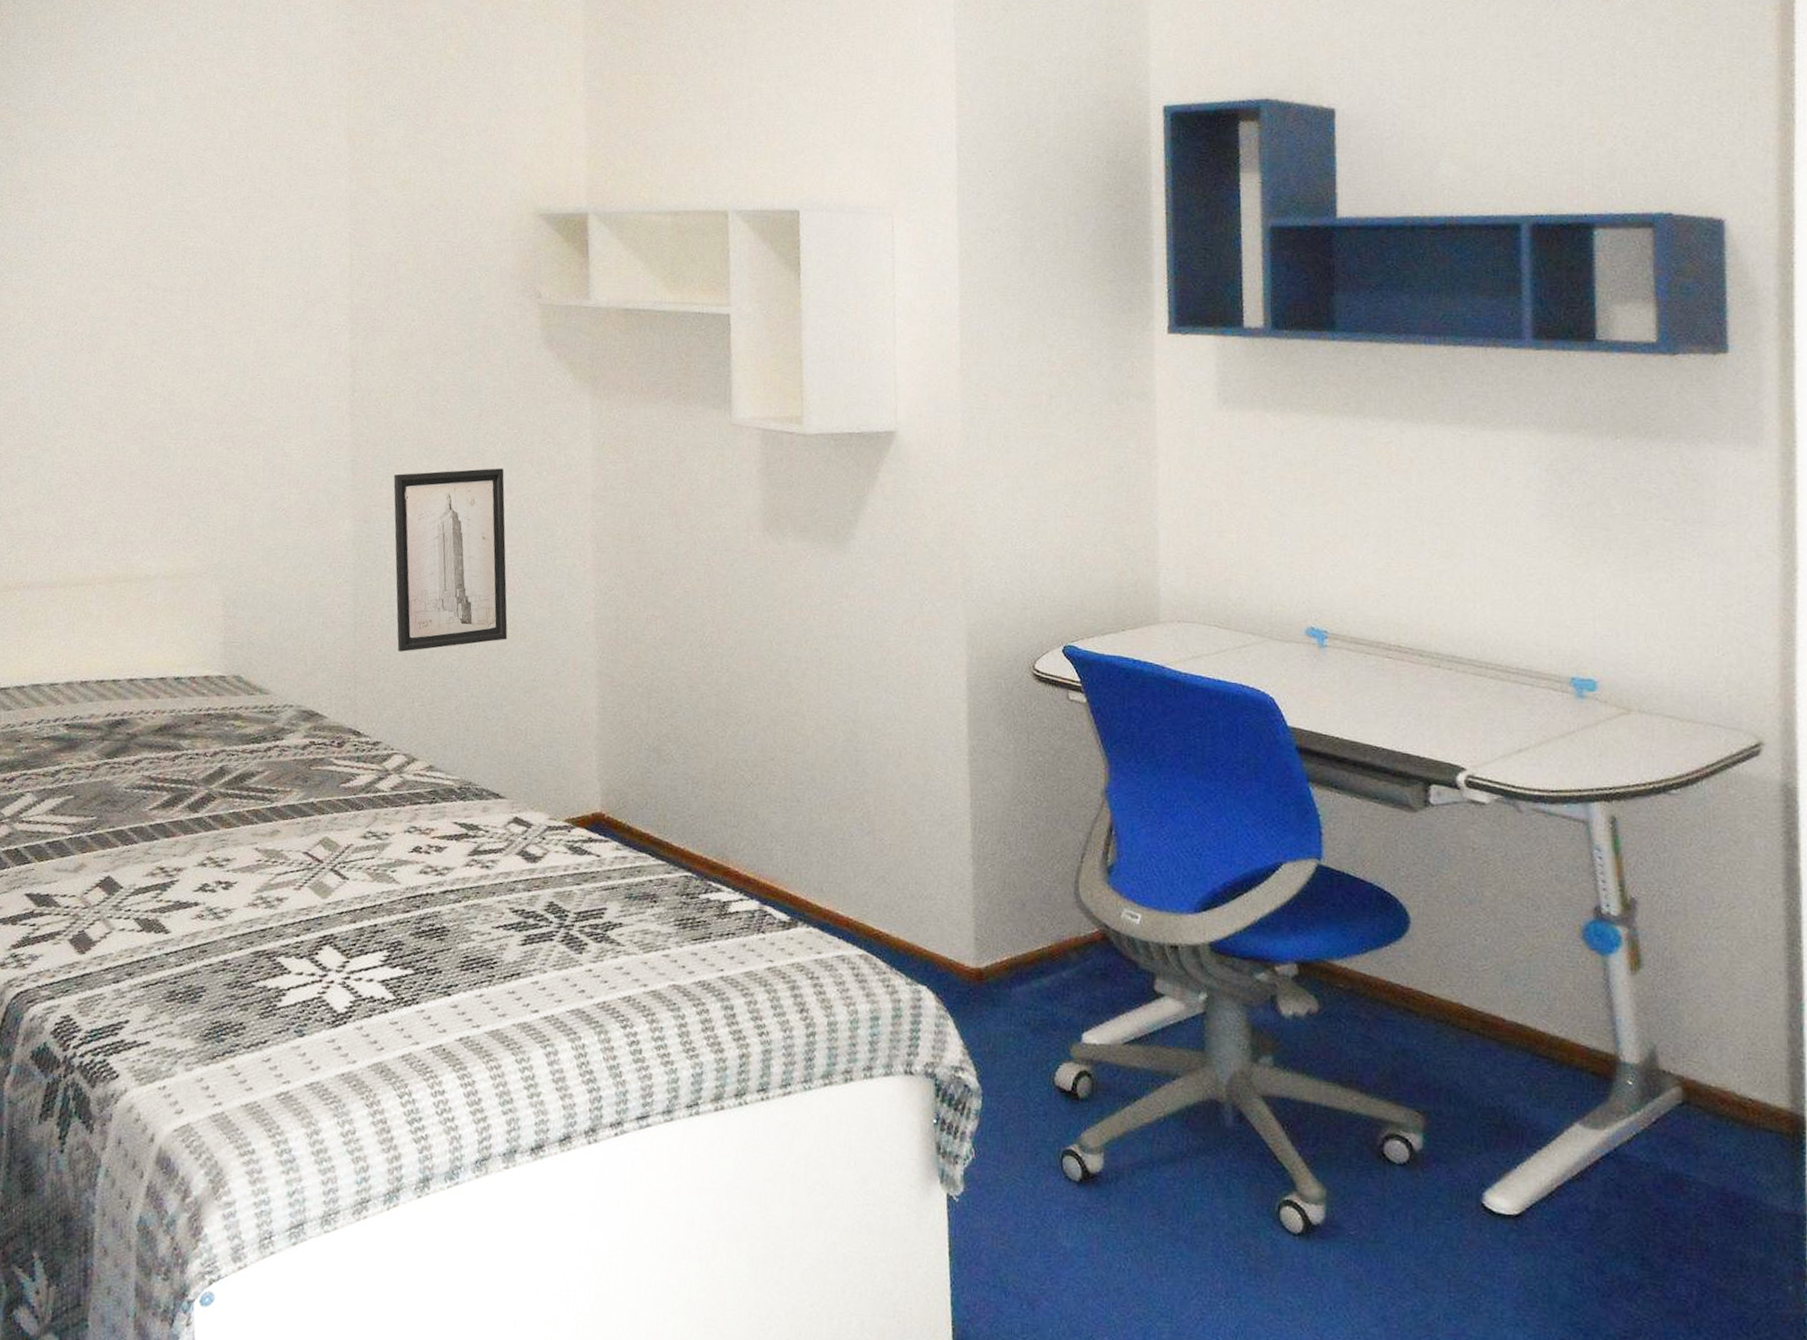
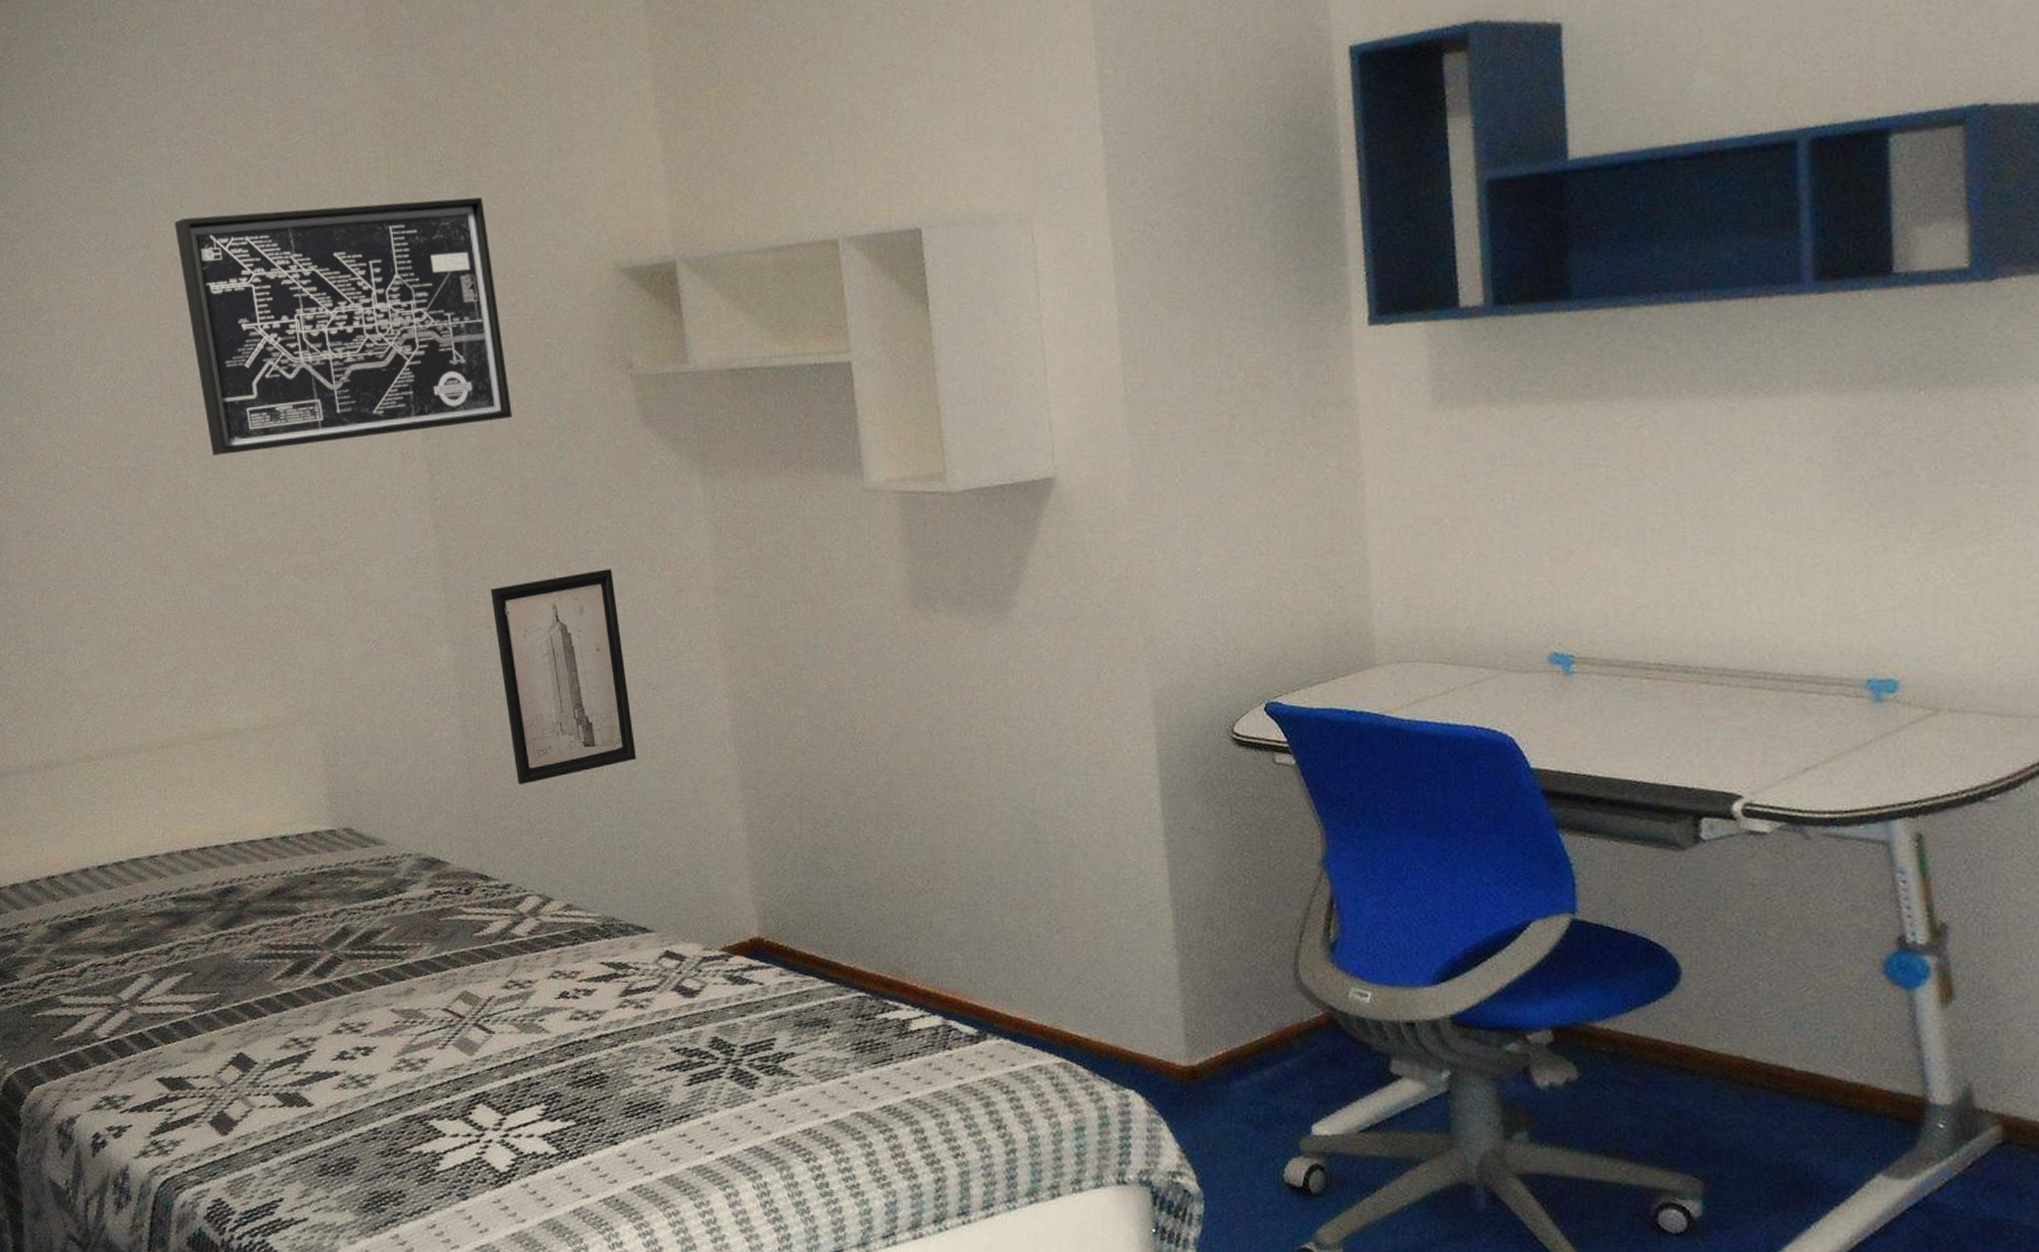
wall art: none [155,127,432,332] -> present [174,197,512,456]

